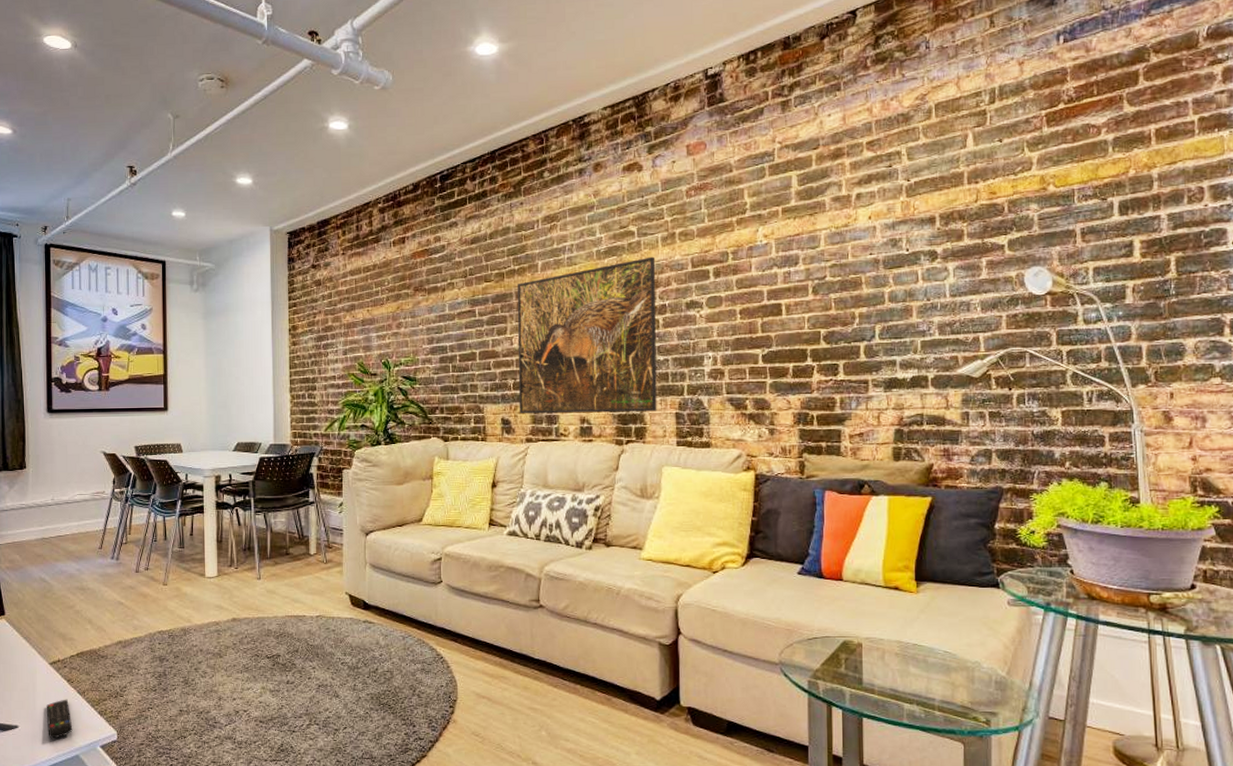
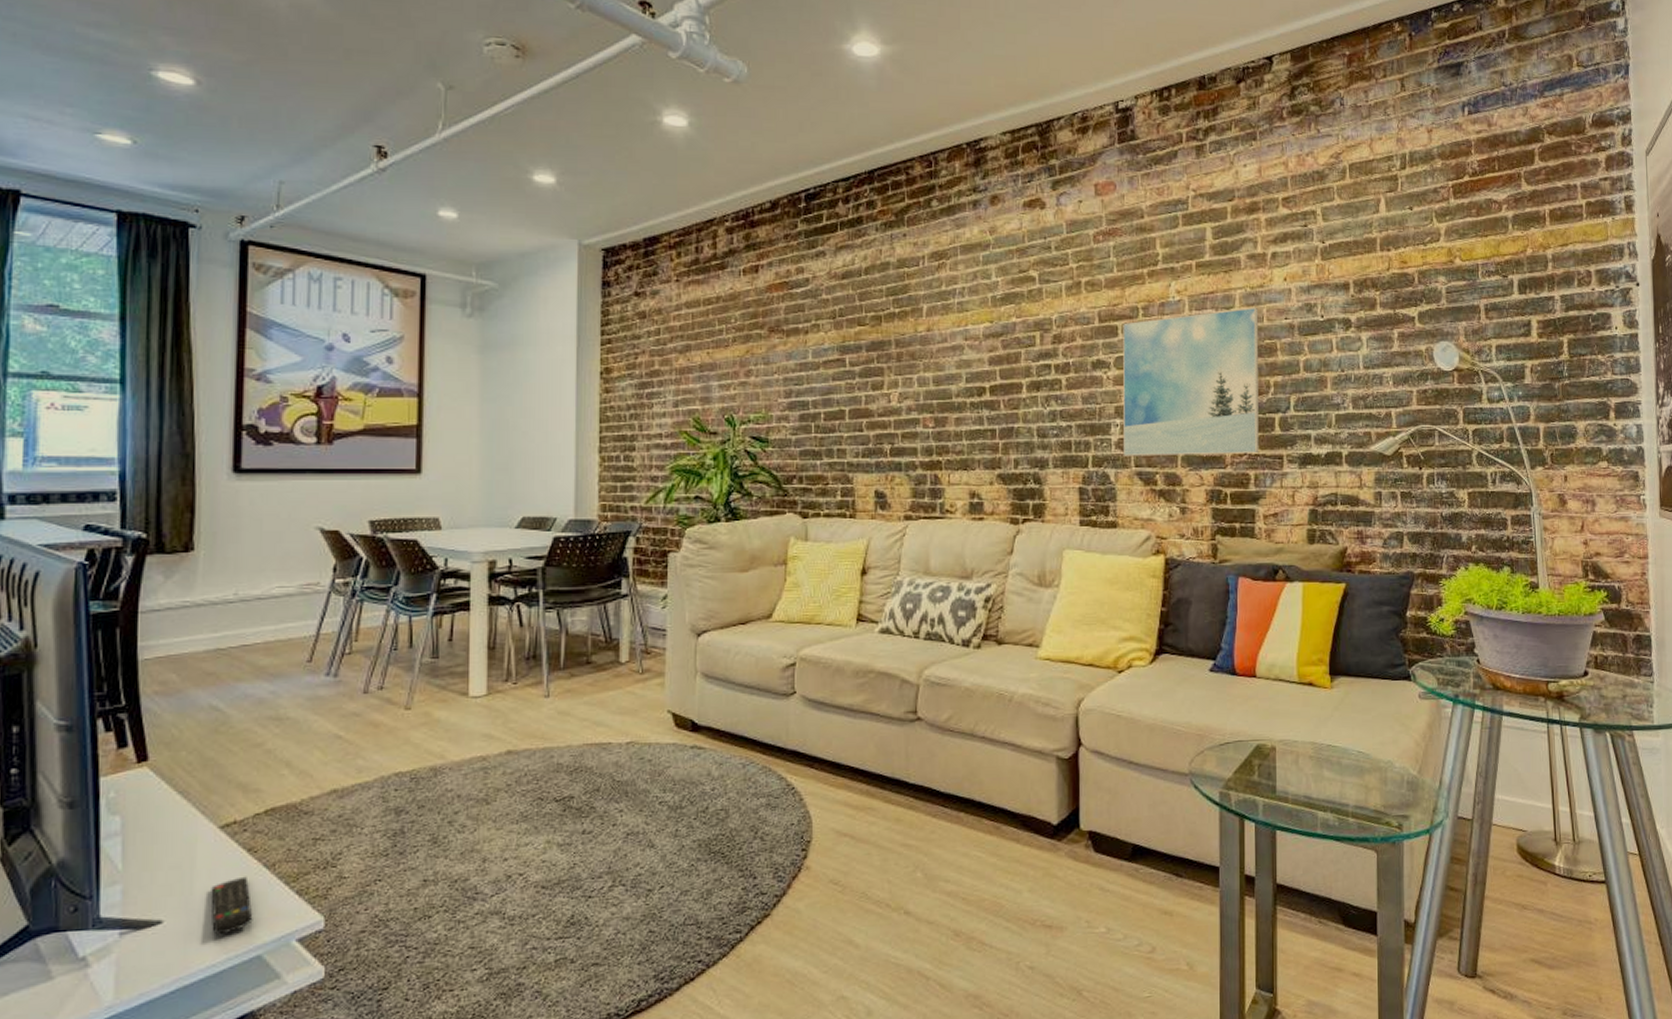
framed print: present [517,256,657,414] -> none [896,307,1059,486]
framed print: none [714,245,845,385] -> present [1122,307,1259,456]

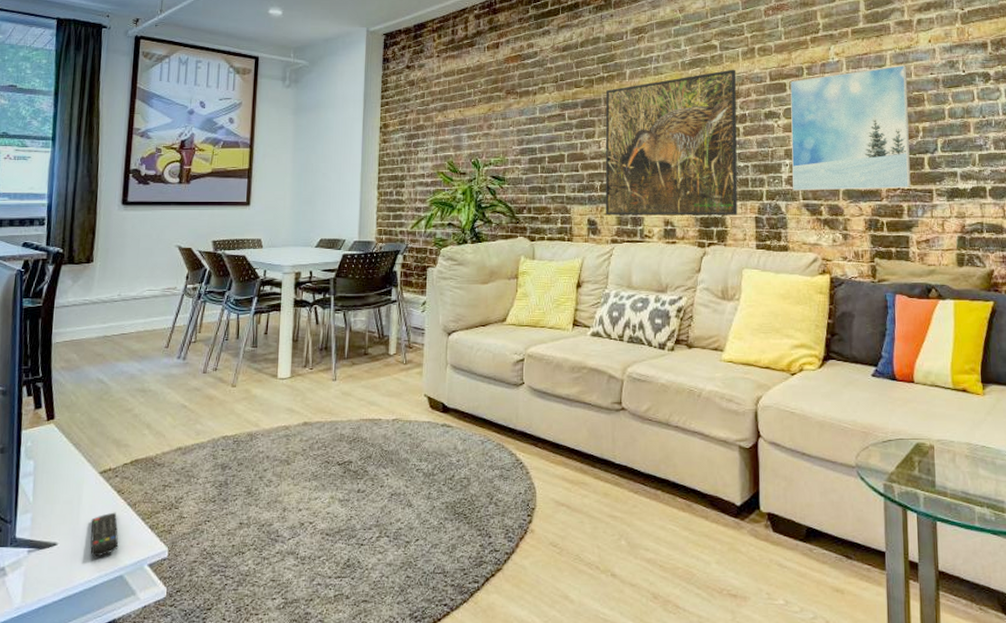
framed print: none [896,307,1059,486] -> present [605,69,738,216]

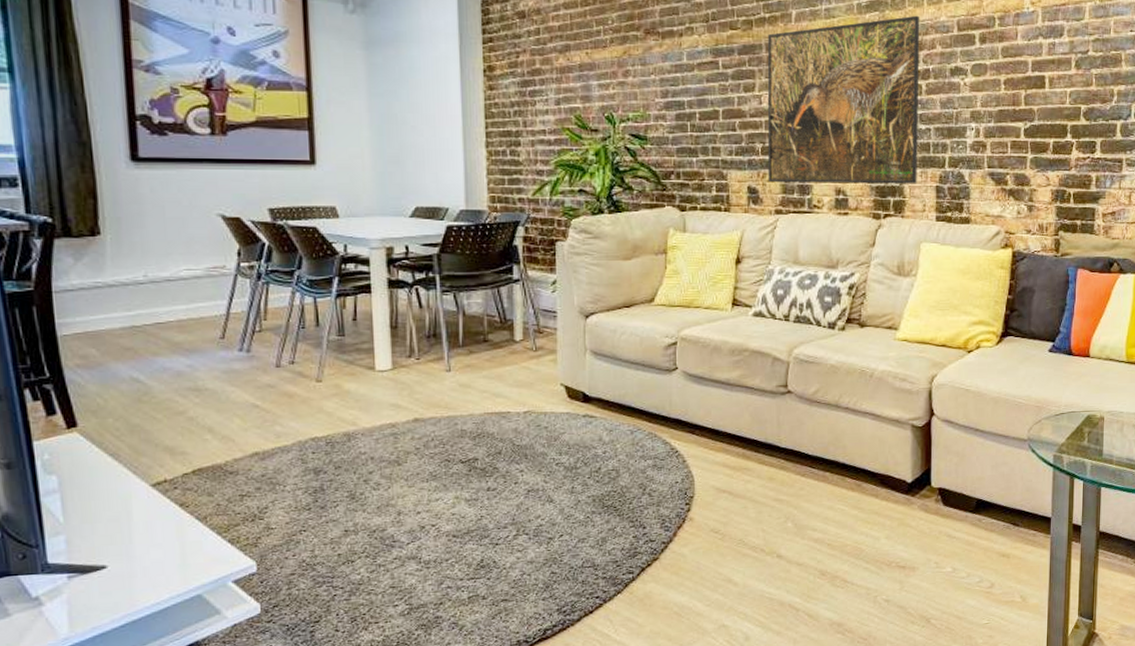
remote control: present [90,512,119,557] -> none [148,527,191,578]
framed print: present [790,65,911,191] -> none [977,19,1106,158]

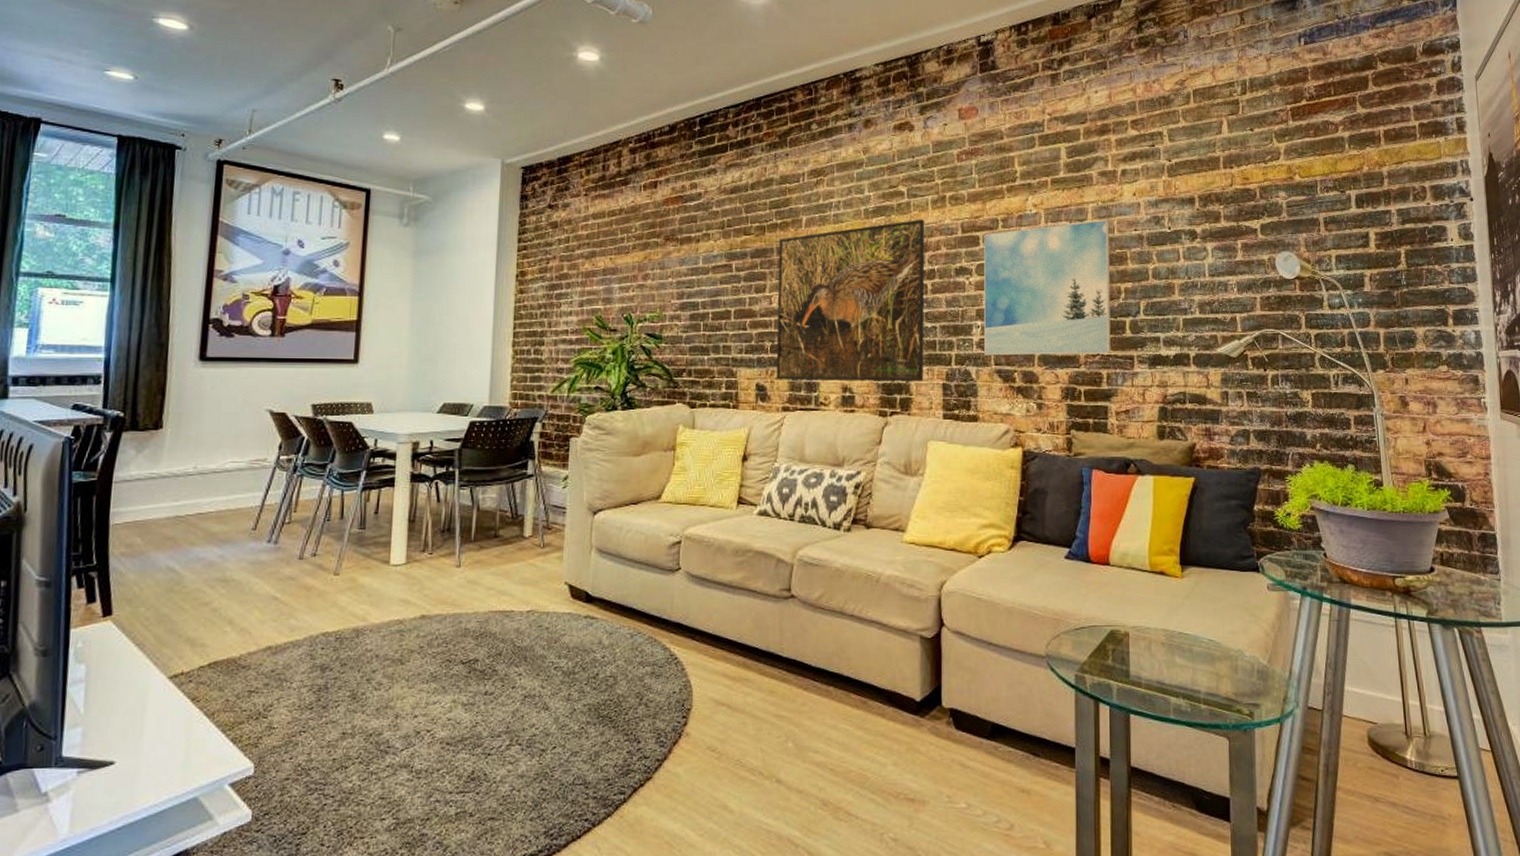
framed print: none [977,19,1106,158] -> present [983,219,1111,356]

